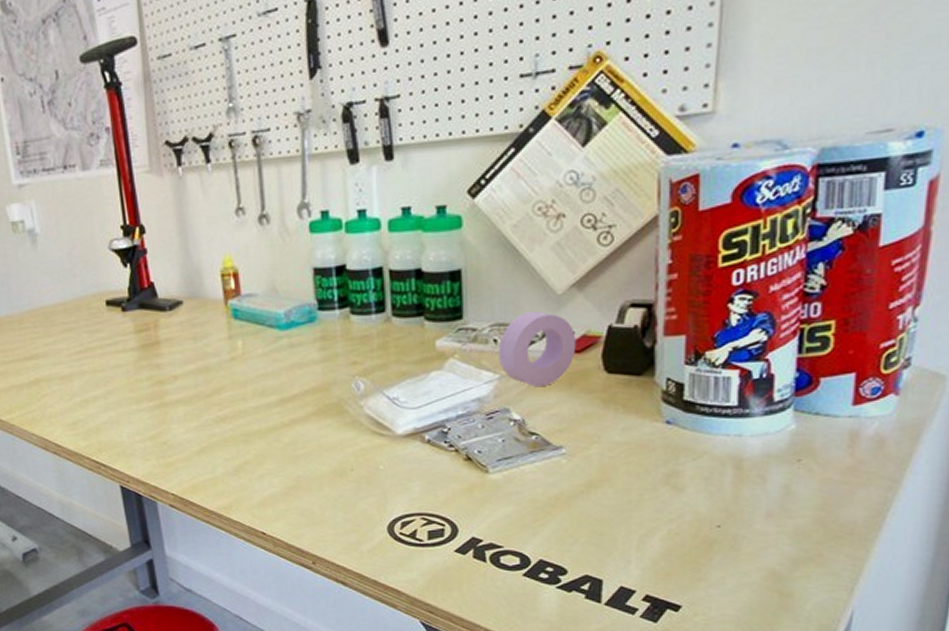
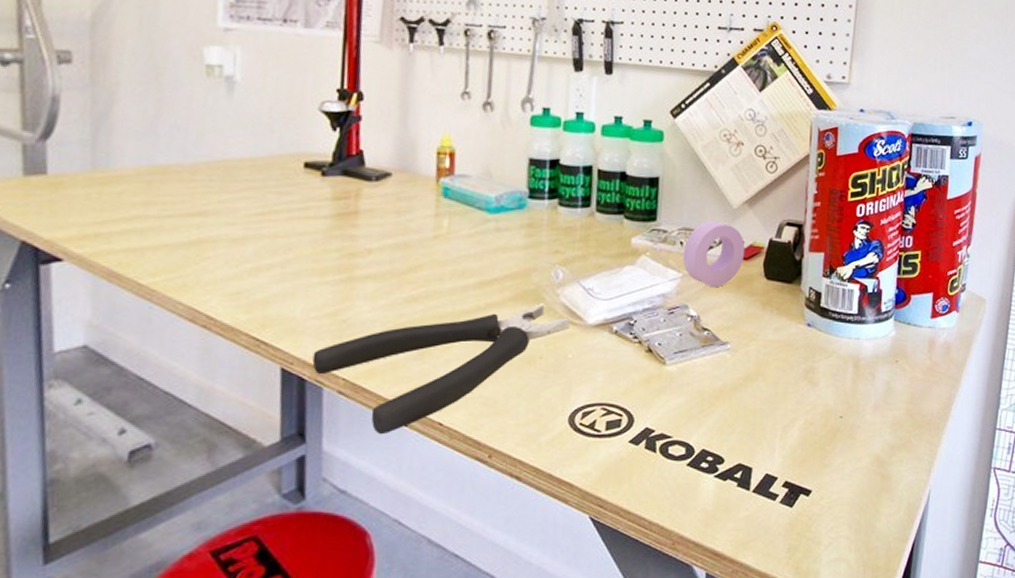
pliers: none [144,416,379,543] -> present [312,303,570,435]

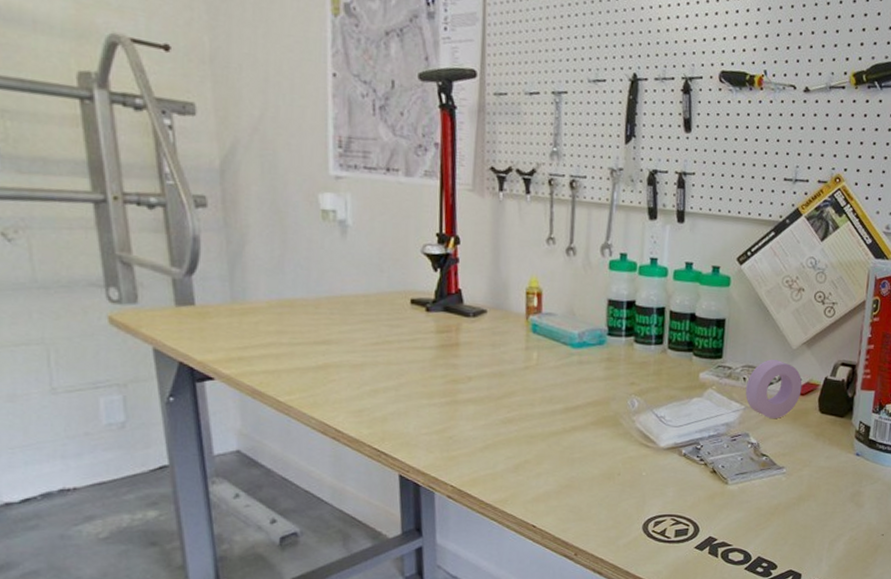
pliers: present [312,303,570,435] -> none [425,428,645,533]

